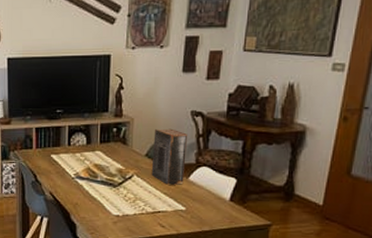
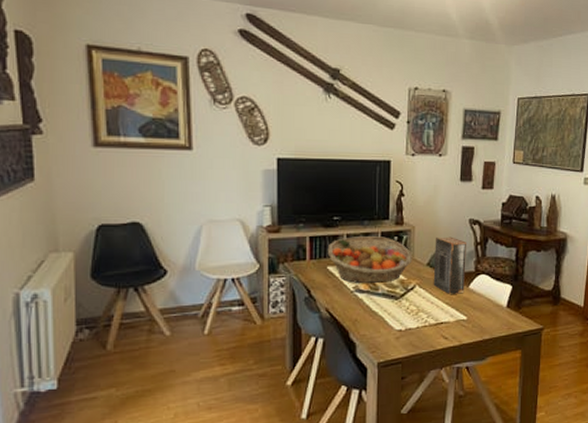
fruit basket: none [51,128,131,172] -> present [327,237,413,284]

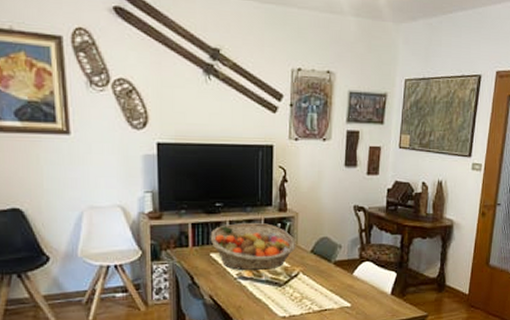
book: present [433,236,467,294] -> none [317,223,352,281]

